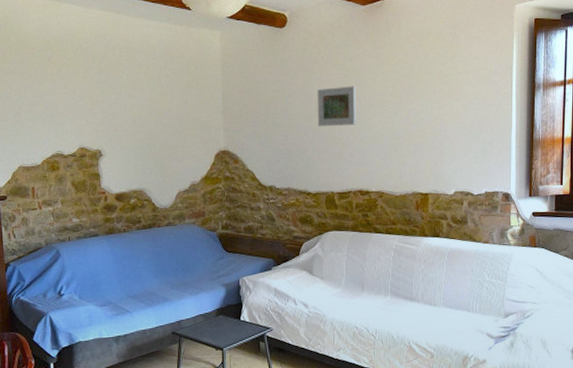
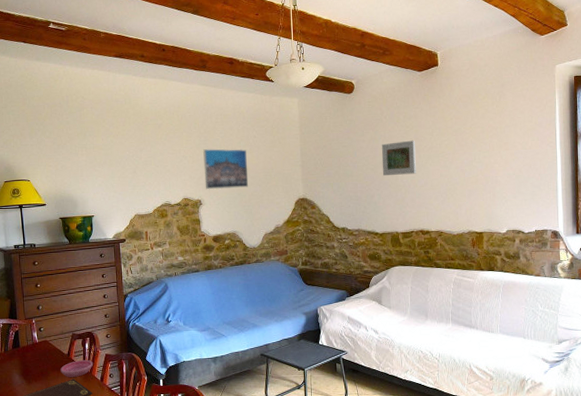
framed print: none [104,89,160,139] -> present [203,149,249,190]

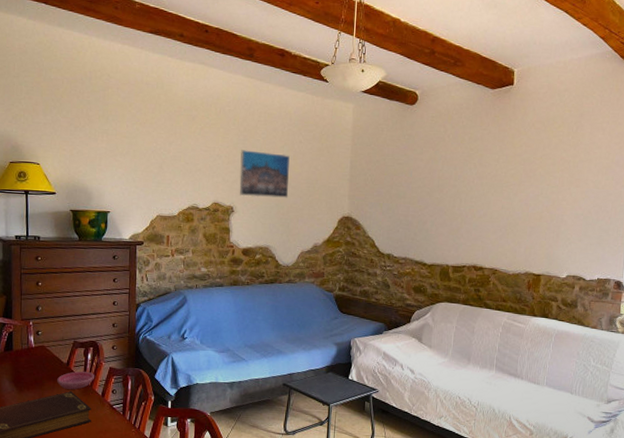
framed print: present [381,140,416,175] -> none [438,165,478,203]

